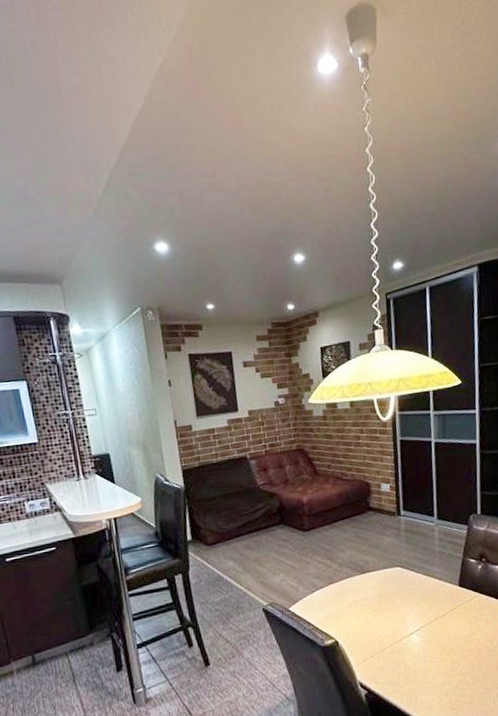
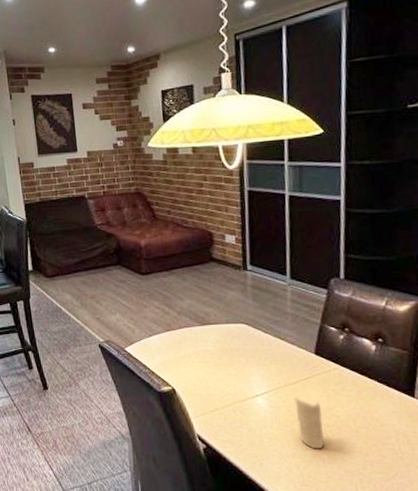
candle: none [443,628,469,674] -> present [294,397,325,450]

